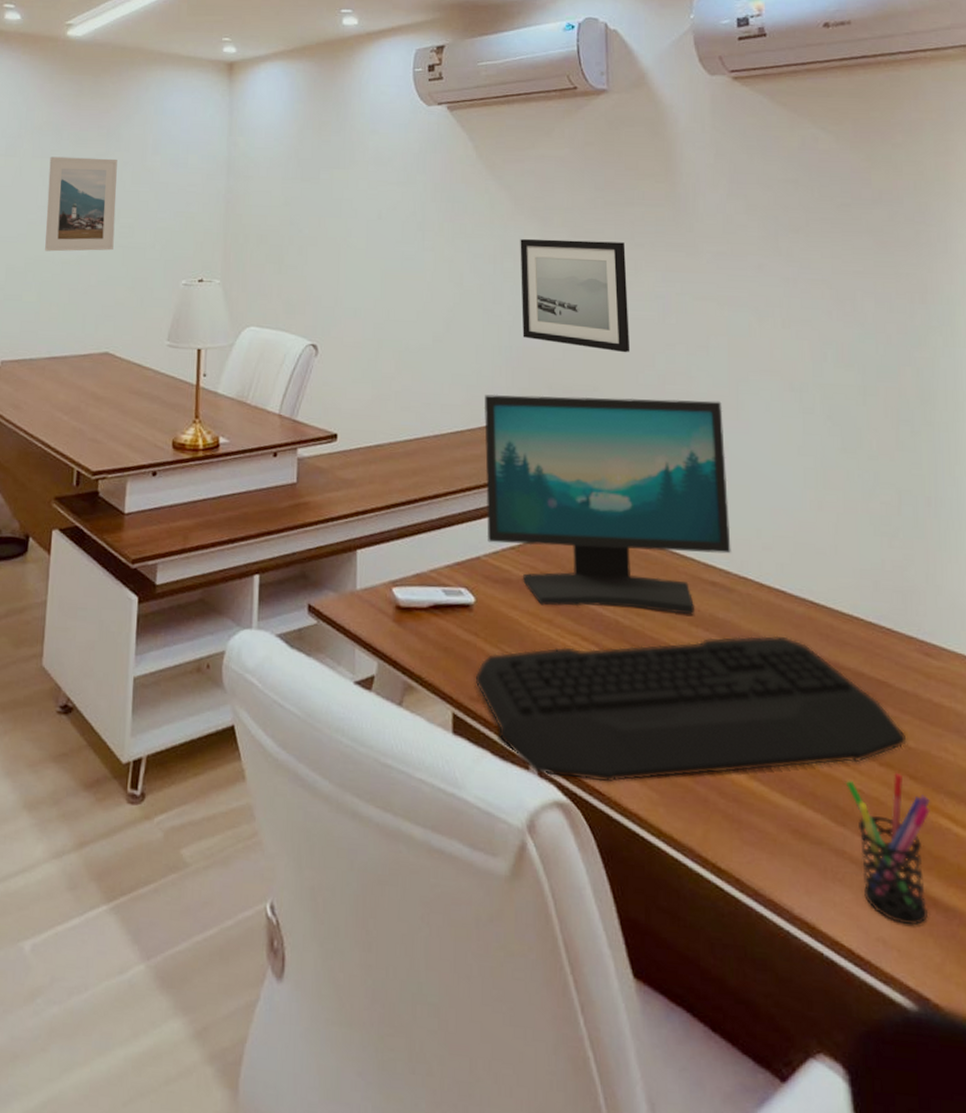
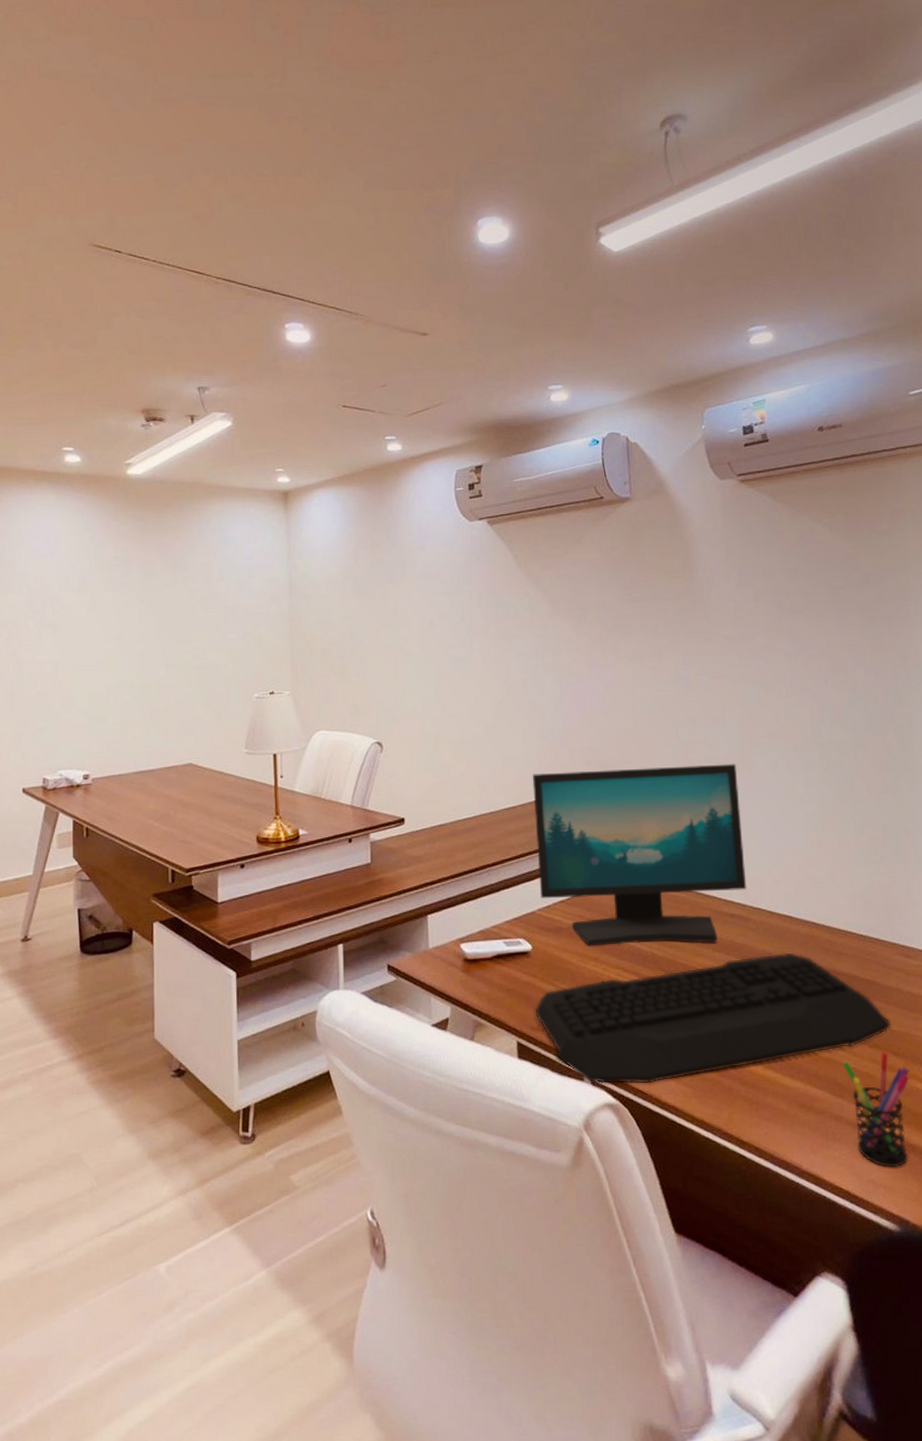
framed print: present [45,156,118,252] -> none [121,587,188,677]
wall art: present [520,238,631,353] -> none [558,633,658,729]

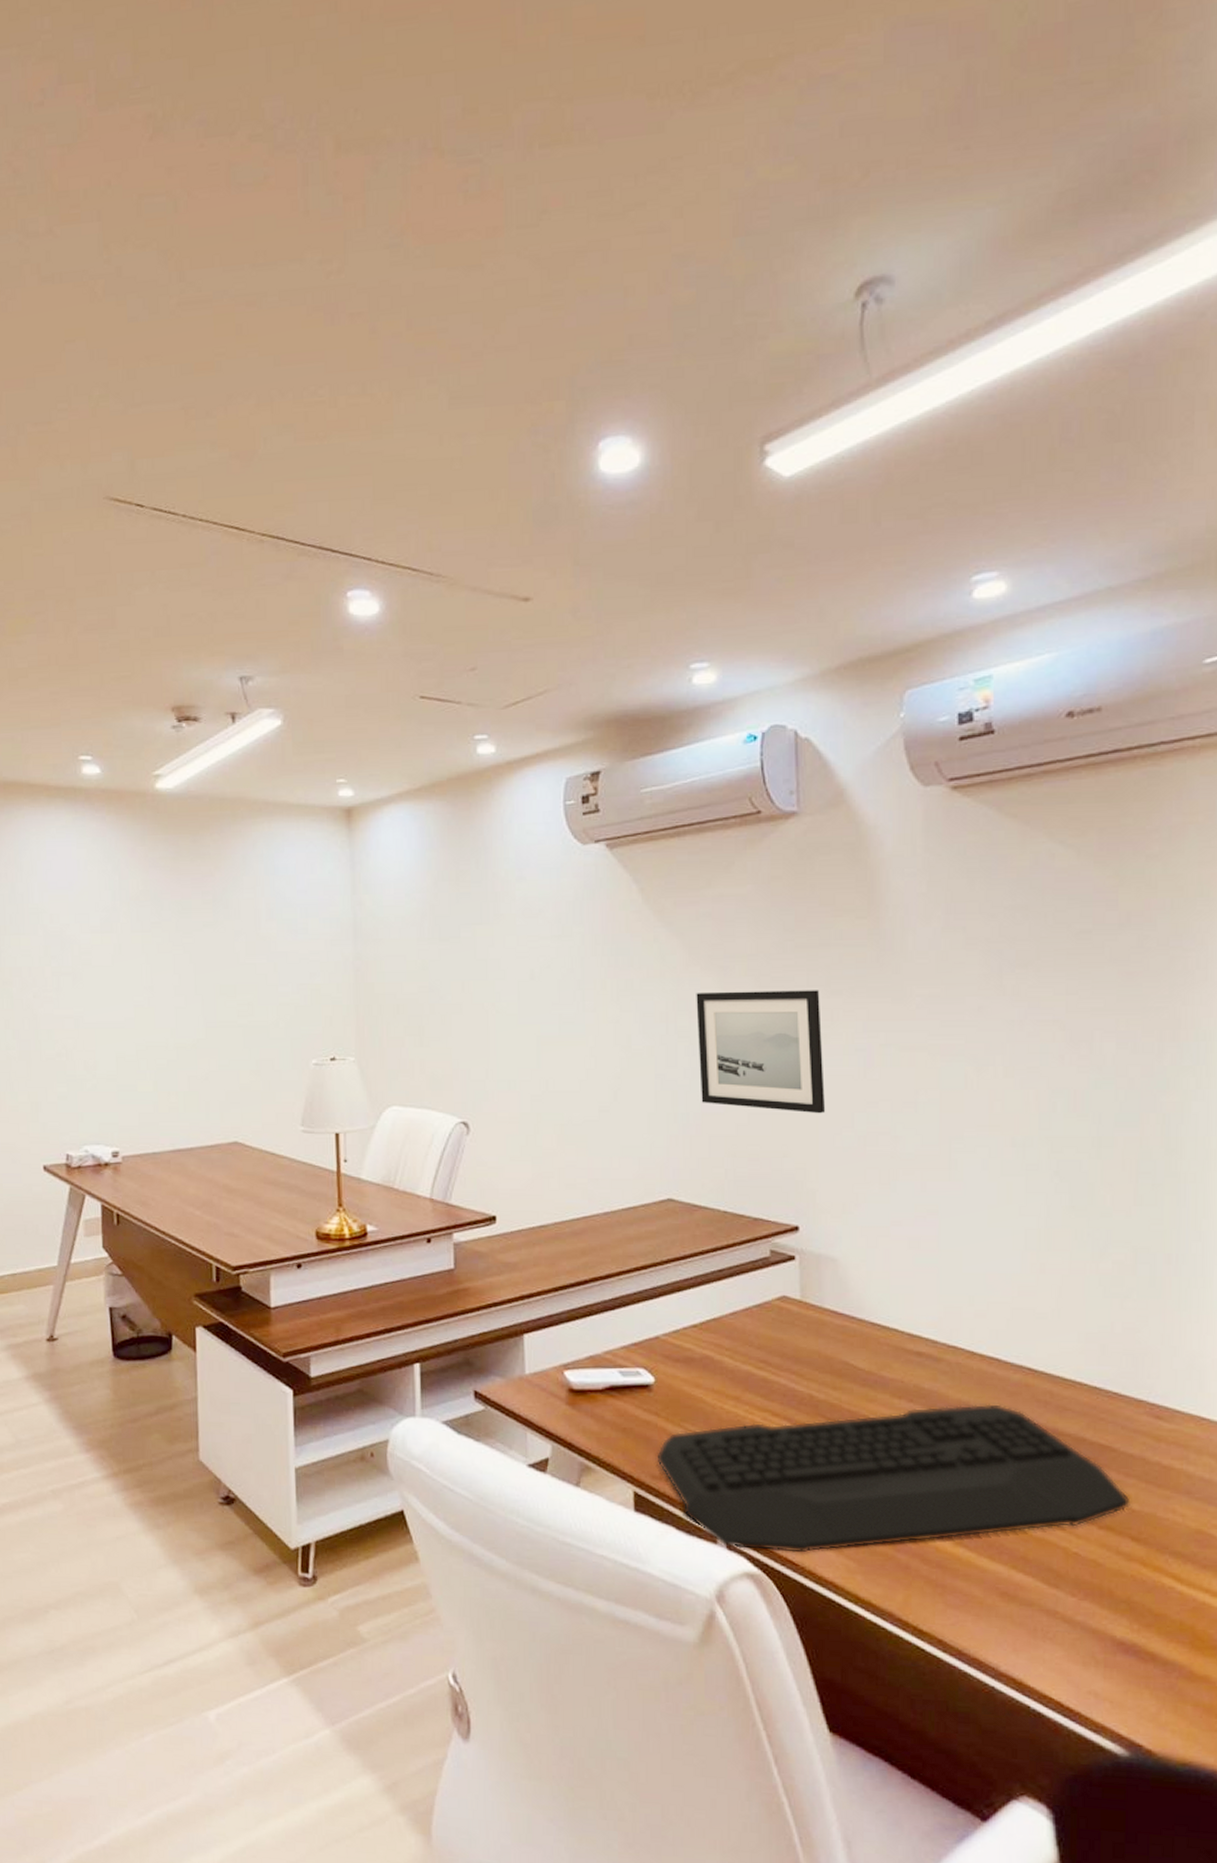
computer monitor: present [532,764,747,947] -> none [658,1161,939,1387]
wall art: none [558,633,658,729] -> present [696,990,826,1114]
pen holder: present [842,1051,910,1167] -> none [1060,1534,1153,1679]

